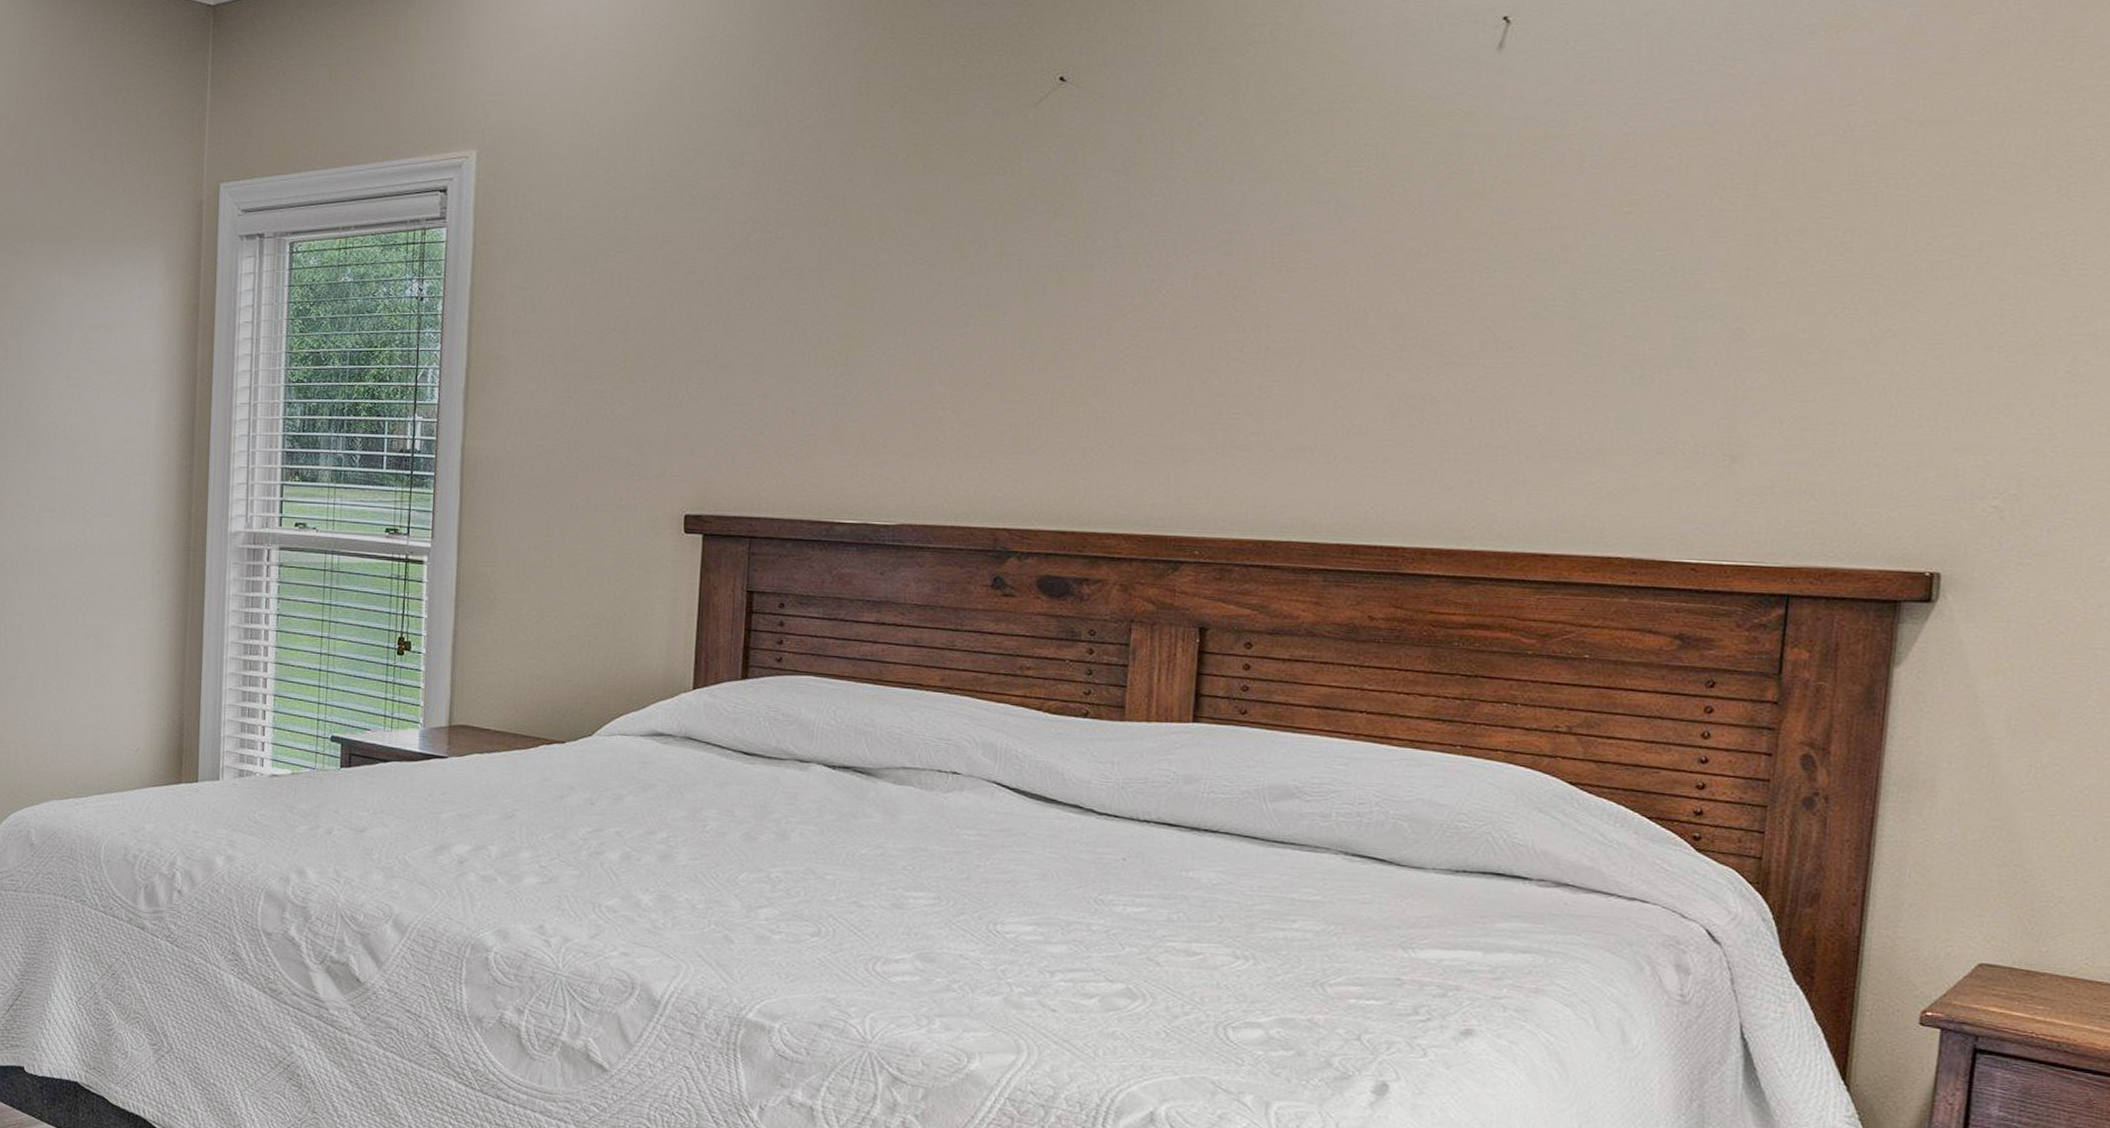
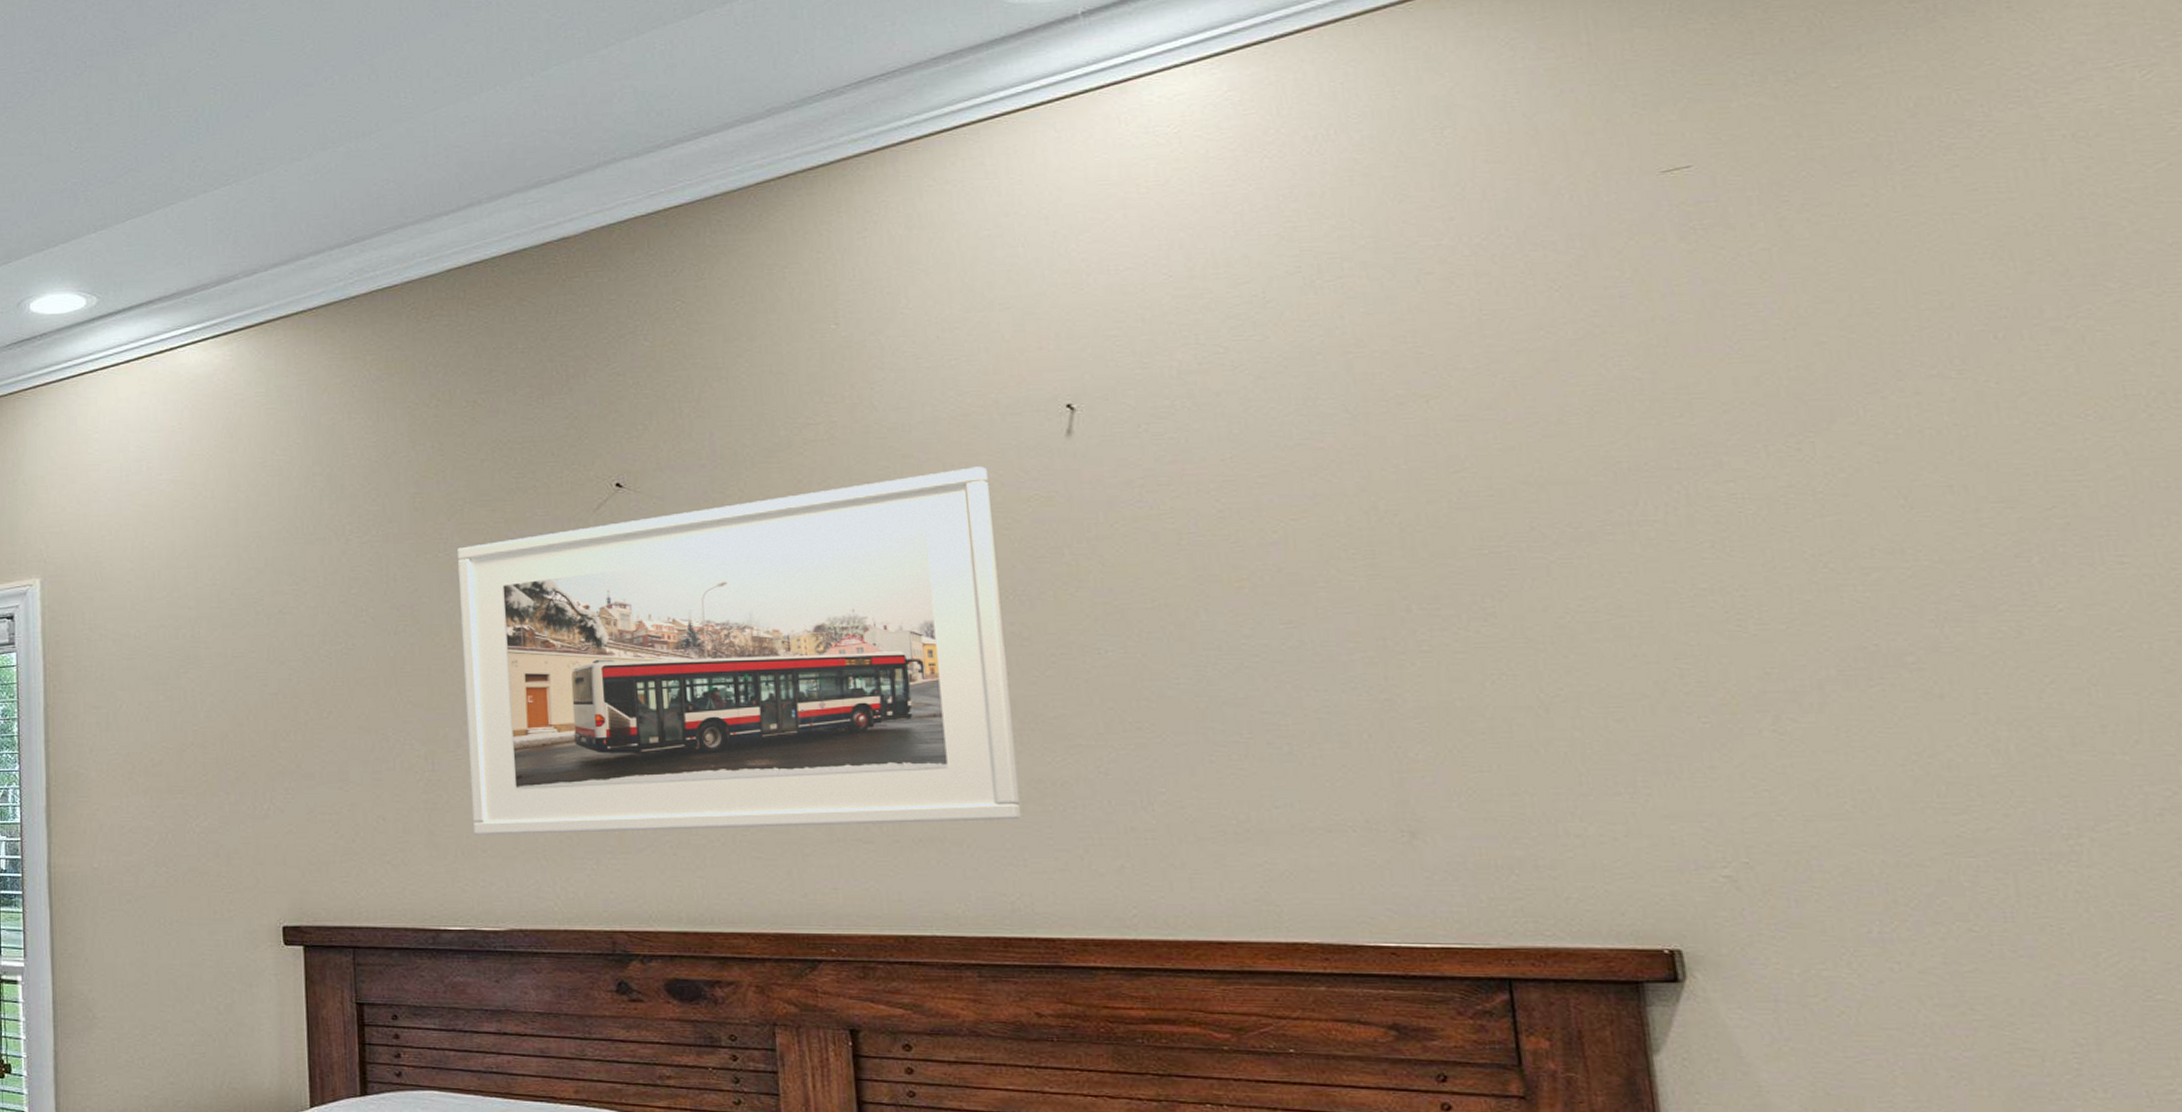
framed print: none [877,77,1417,433] -> present [456,466,1022,836]

